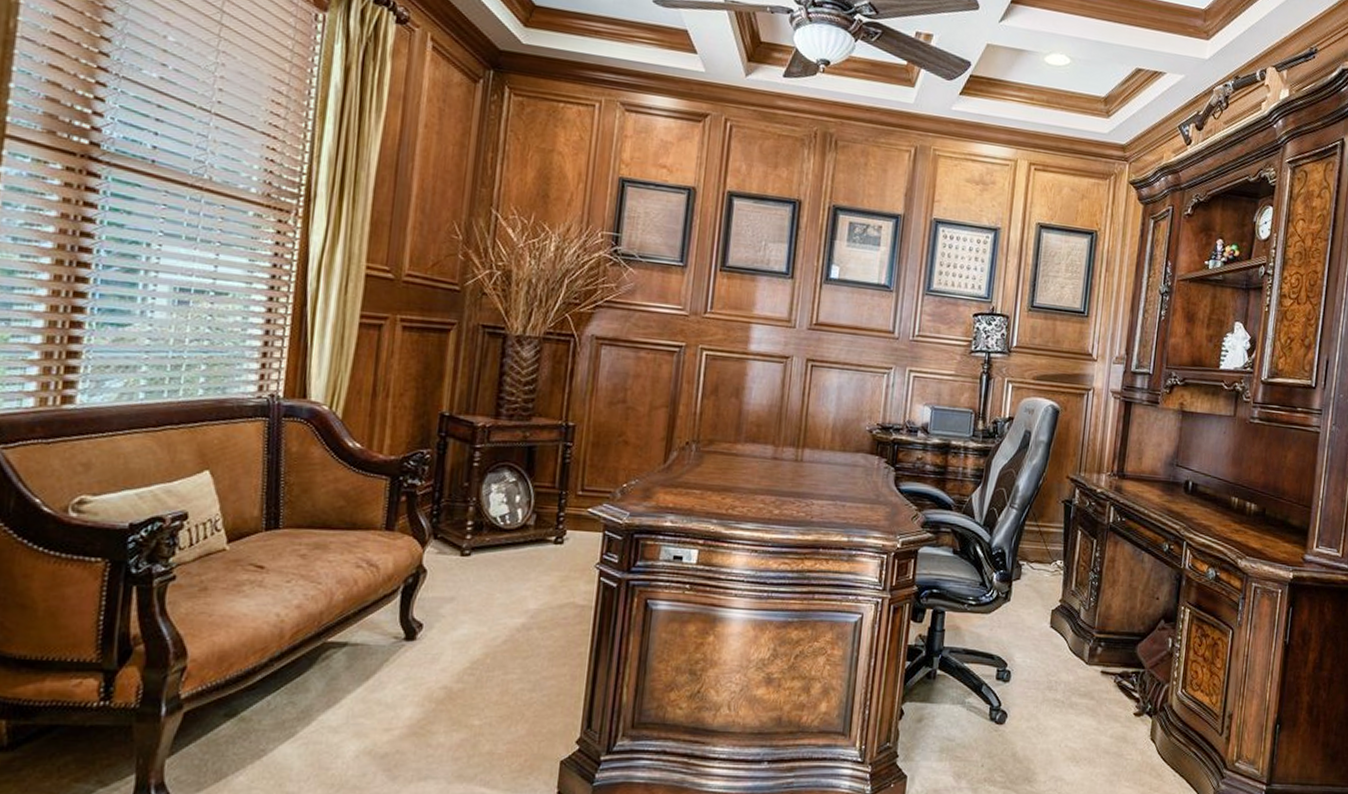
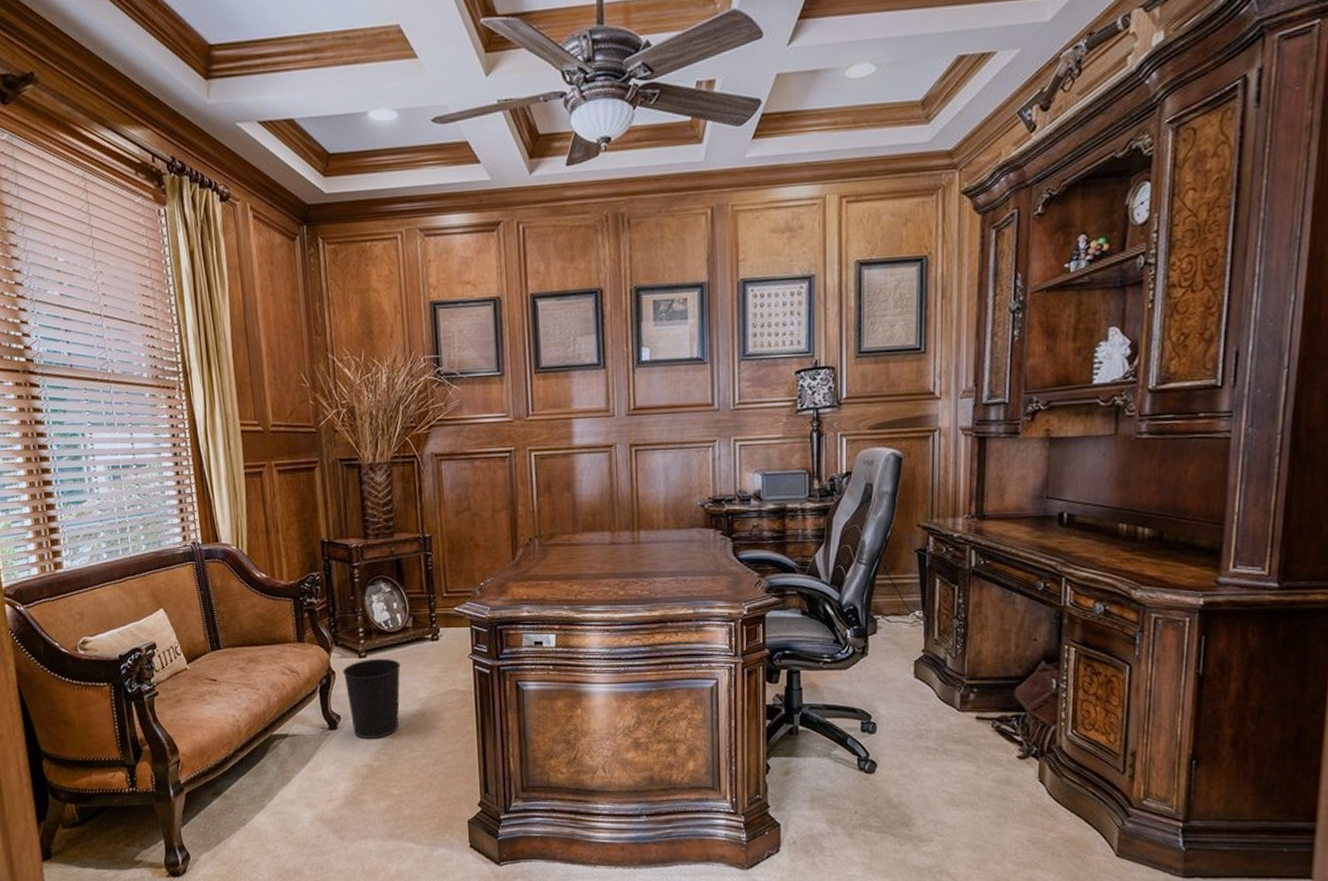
wastebasket: none [435,558,511,655] -> present [342,658,401,739]

